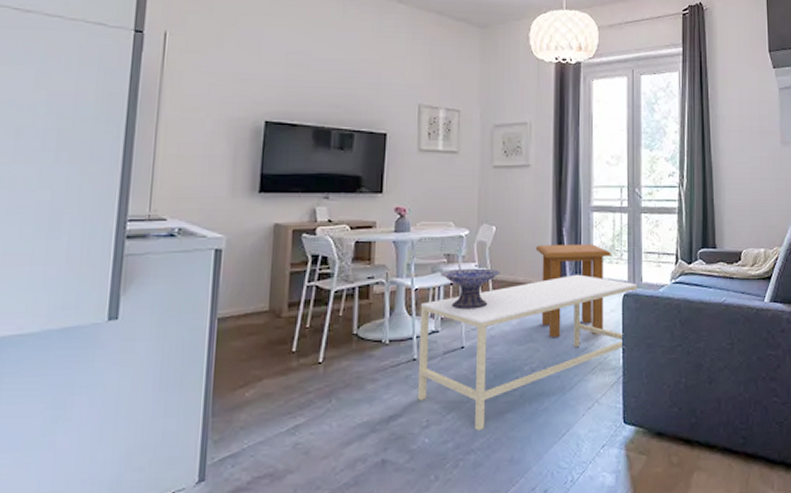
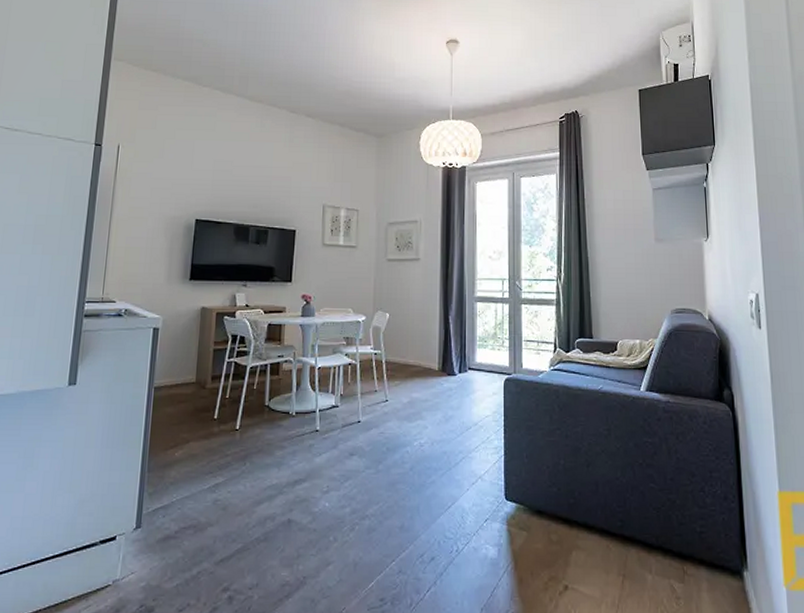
coffee table: present [417,274,637,431] -> none [319,359,518,499]
decorative bowl: present [440,268,500,310] -> none [340,350,393,388]
side table: present [535,244,611,338] -> none [424,331,494,417]

